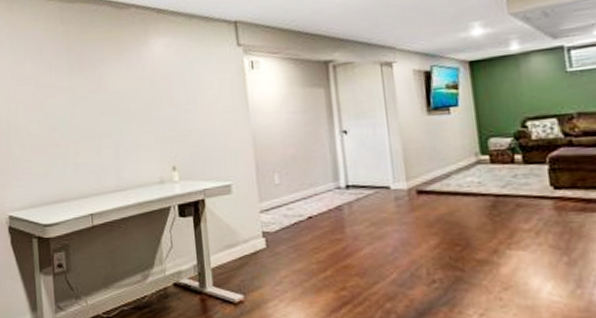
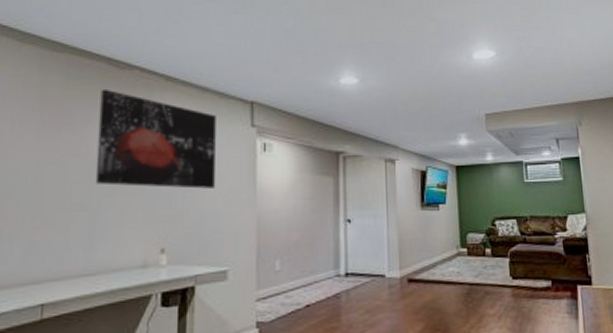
wall art: none [108,29,212,114] -> present [95,88,216,189]

